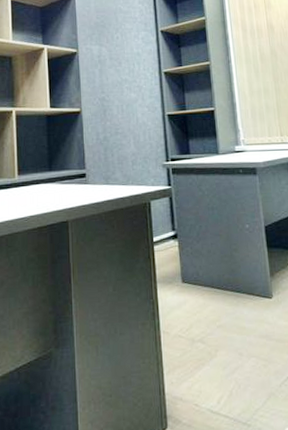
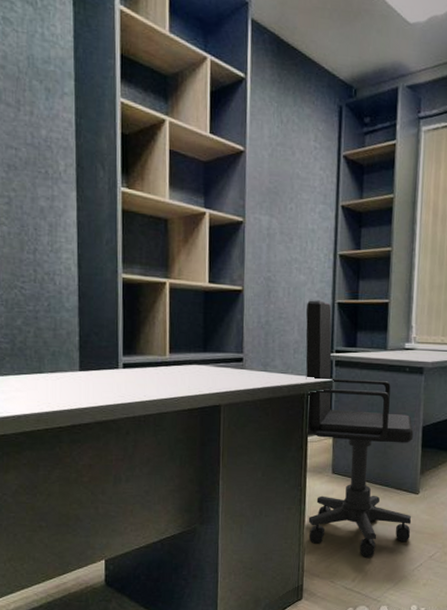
office chair: none [140,114,271,374] -> present [305,300,414,558]

